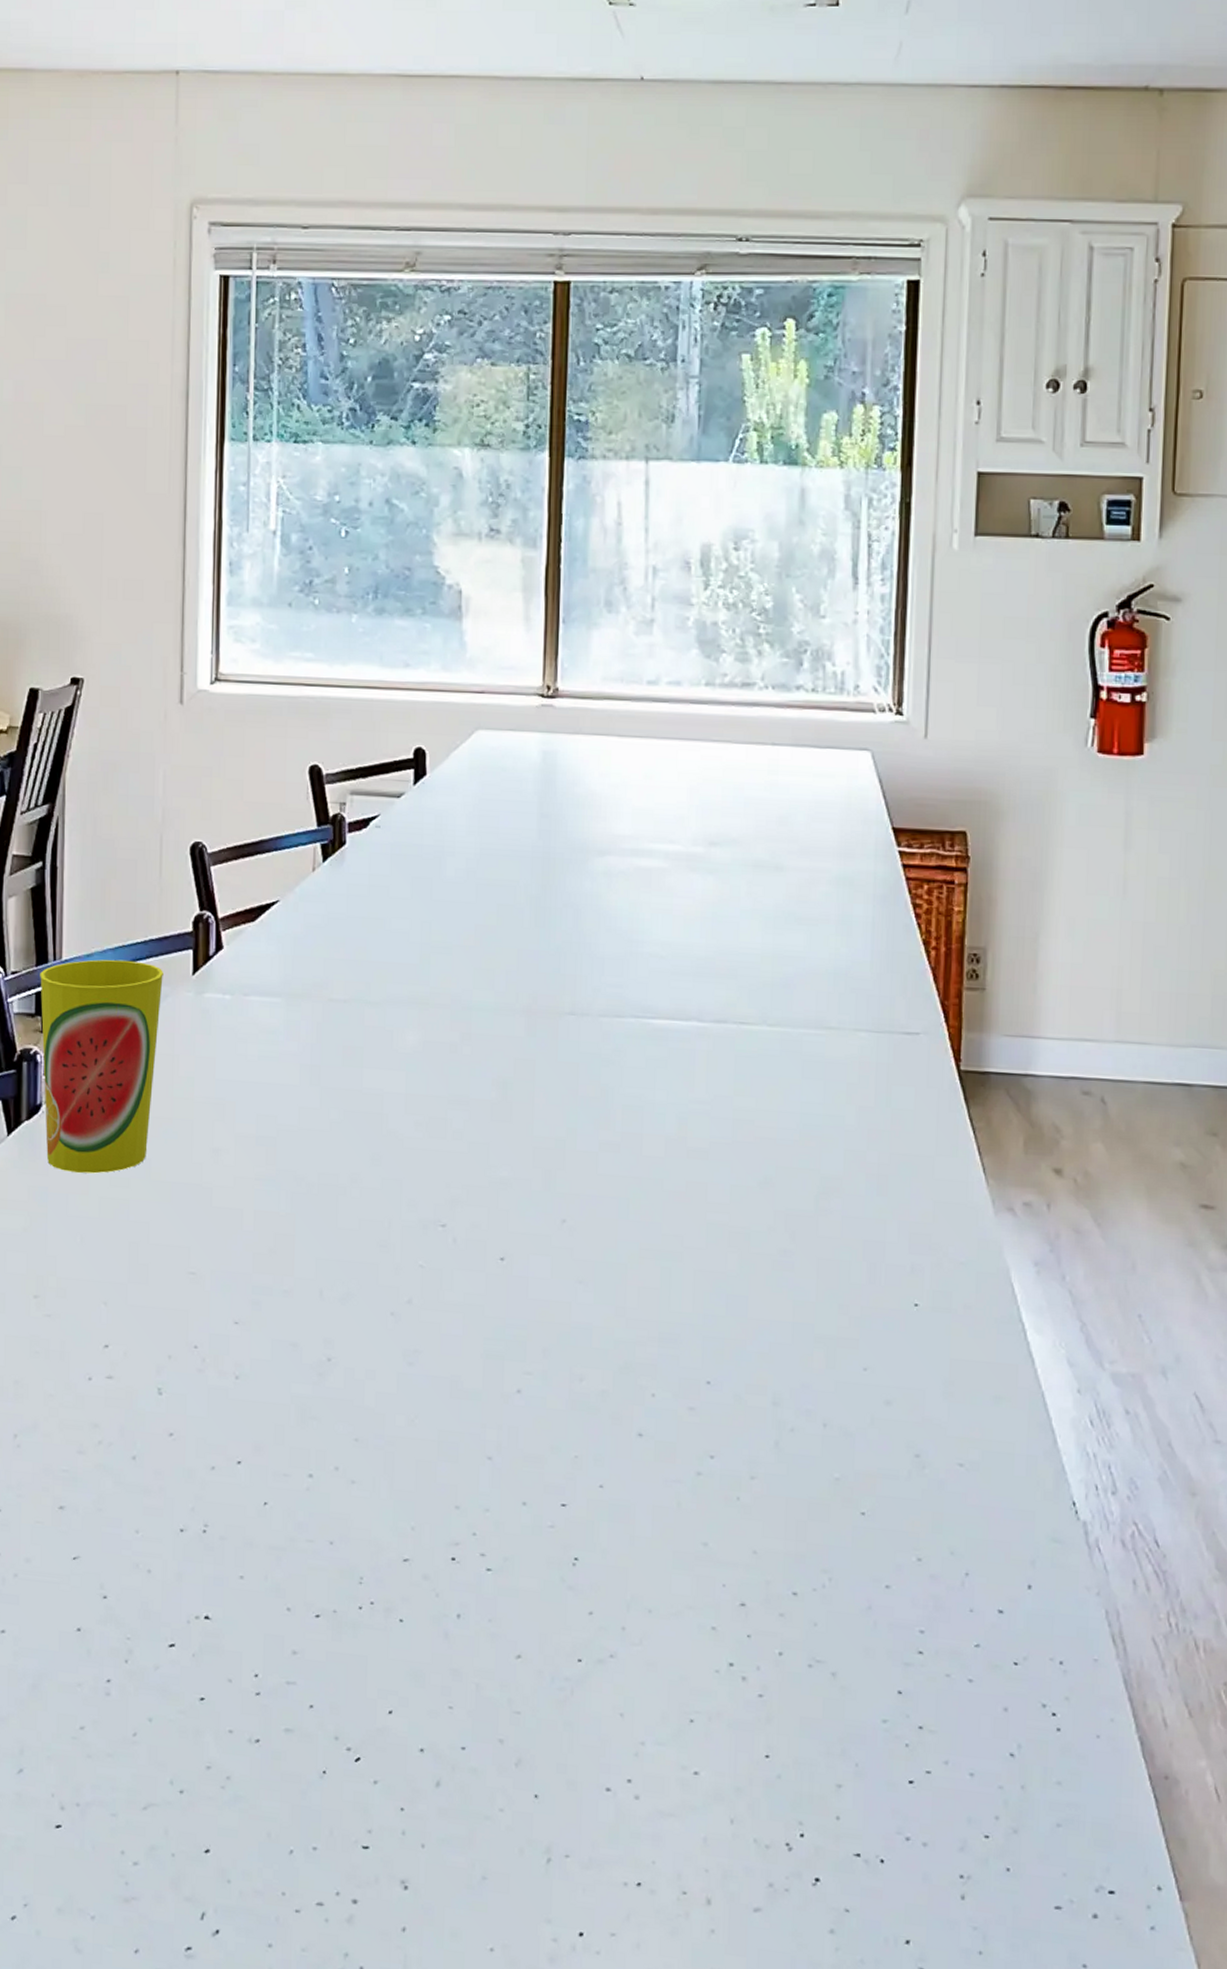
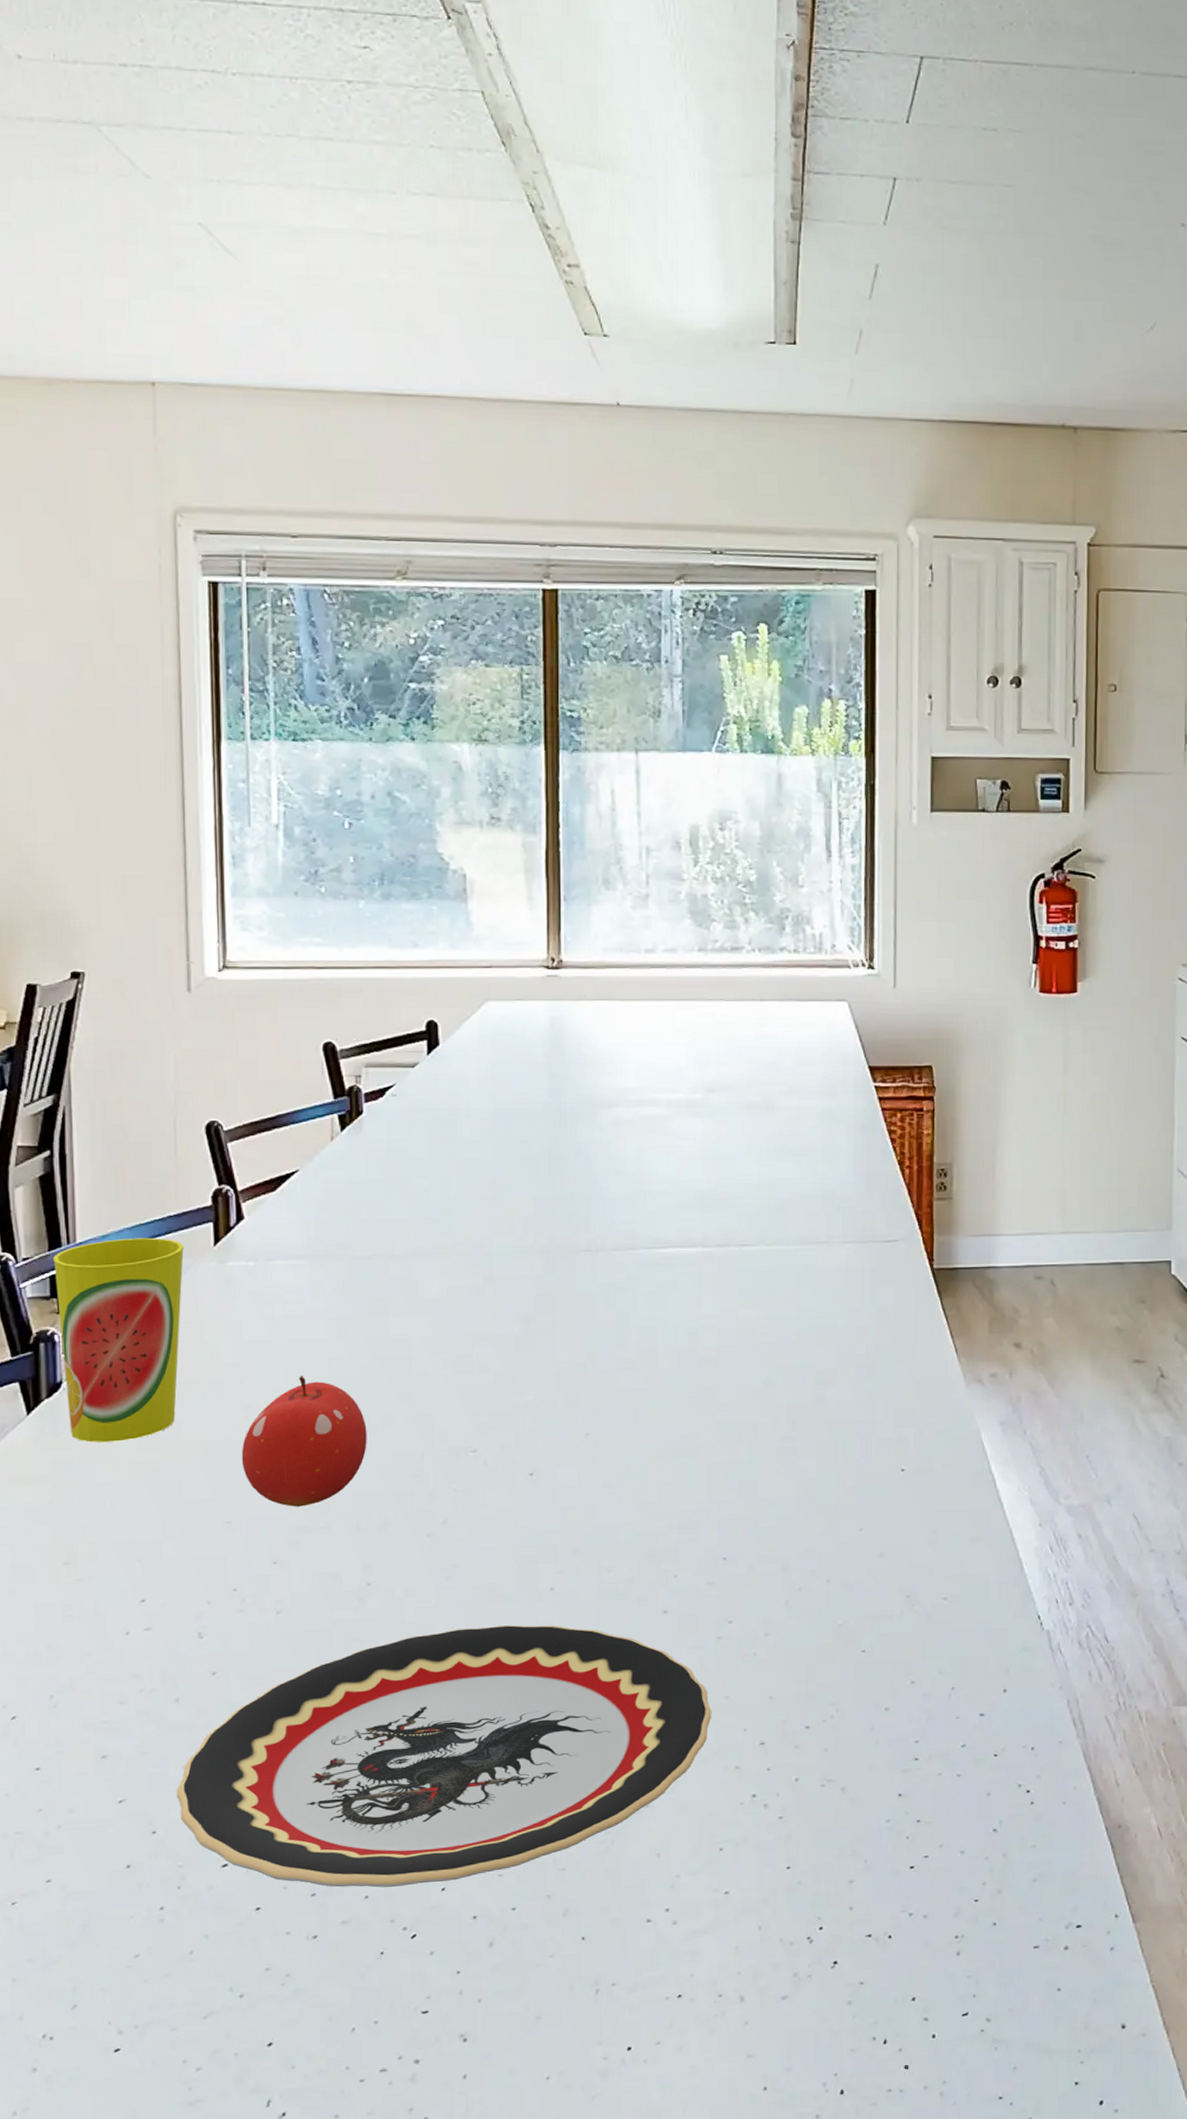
plate: none [129,1422,688,1705] -> present [177,1624,712,1888]
fruit: none [208,1123,335,1266] -> present [241,1376,367,1507]

